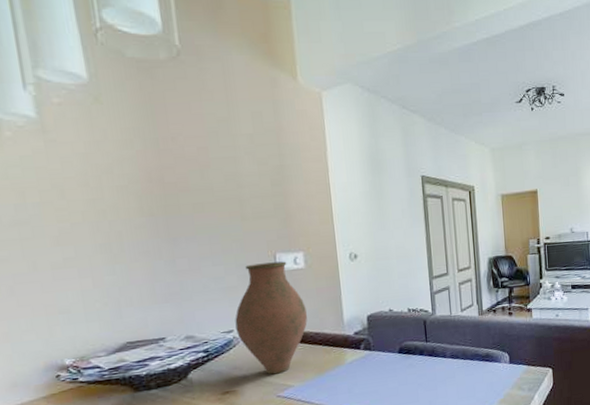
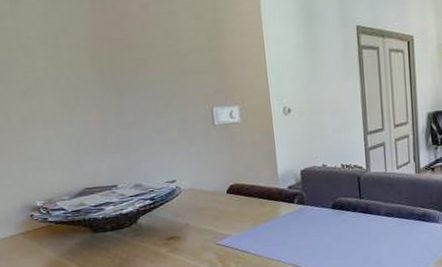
vase: present [235,261,308,375] -> none [177,115,244,224]

